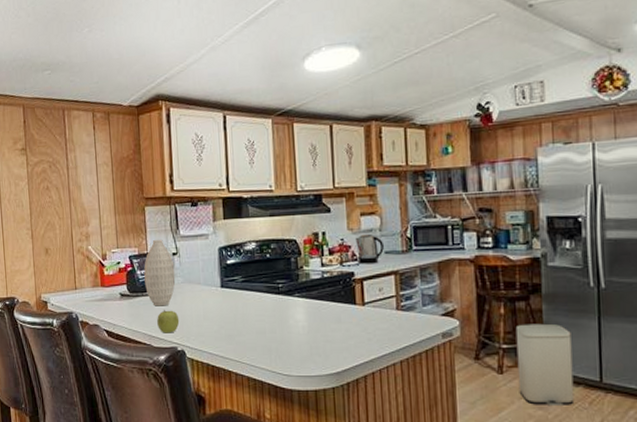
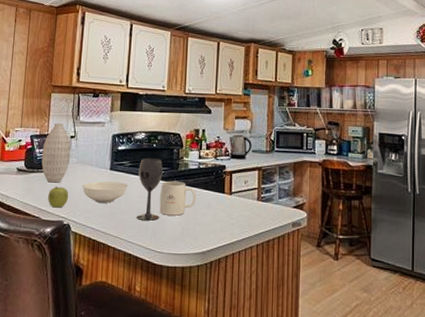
bowl: none [192,300,243,325] -> present [82,181,128,203]
wine glass: none [253,269,282,341] -> present [137,157,163,221]
mug: none [280,294,323,334] -> present [159,181,196,216]
pedal bin: present [515,323,575,407] -> none [349,219,392,291]

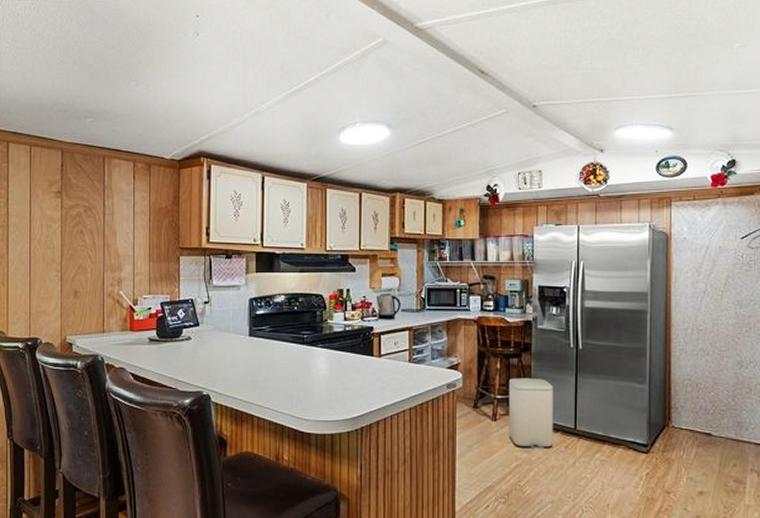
vase: present [41,122,71,183] -> none [175,287,205,352]
fruit: present [48,185,69,208] -> none [185,354,207,378]
bowl: present [82,181,128,203] -> none [220,348,270,371]
wine glass: present [137,157,163,221] -> none [279,321,306,387]
mug: present [159,181,196,216] -> none [304,345,343,381]
pedal bin: none [349,219,392,291] -> present [508,378,553,450]

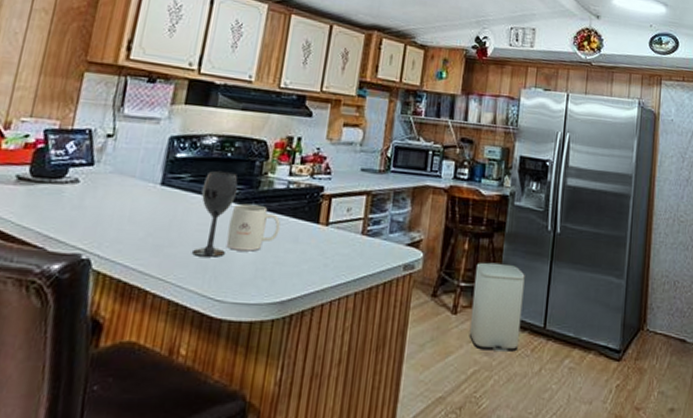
wine glass: none [279,321,306,387] -> present [192,170,238,257]
mug: none [304,345,343,381] -> present [226,203,281,252]
kettle: present [377,292,401,320] -> none [330,146,362,181]

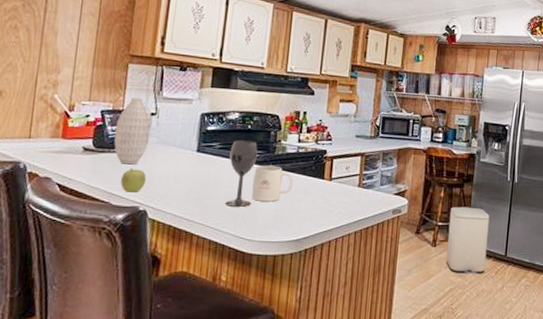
vase: none [56,113,106,200] -> present [114,97,151,165]
fruit: none [60,203,95,236] -> present [121,167,147,192]

